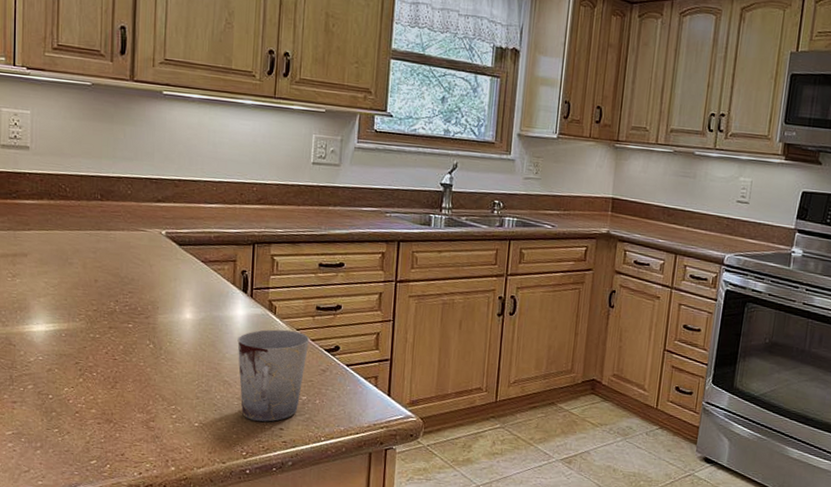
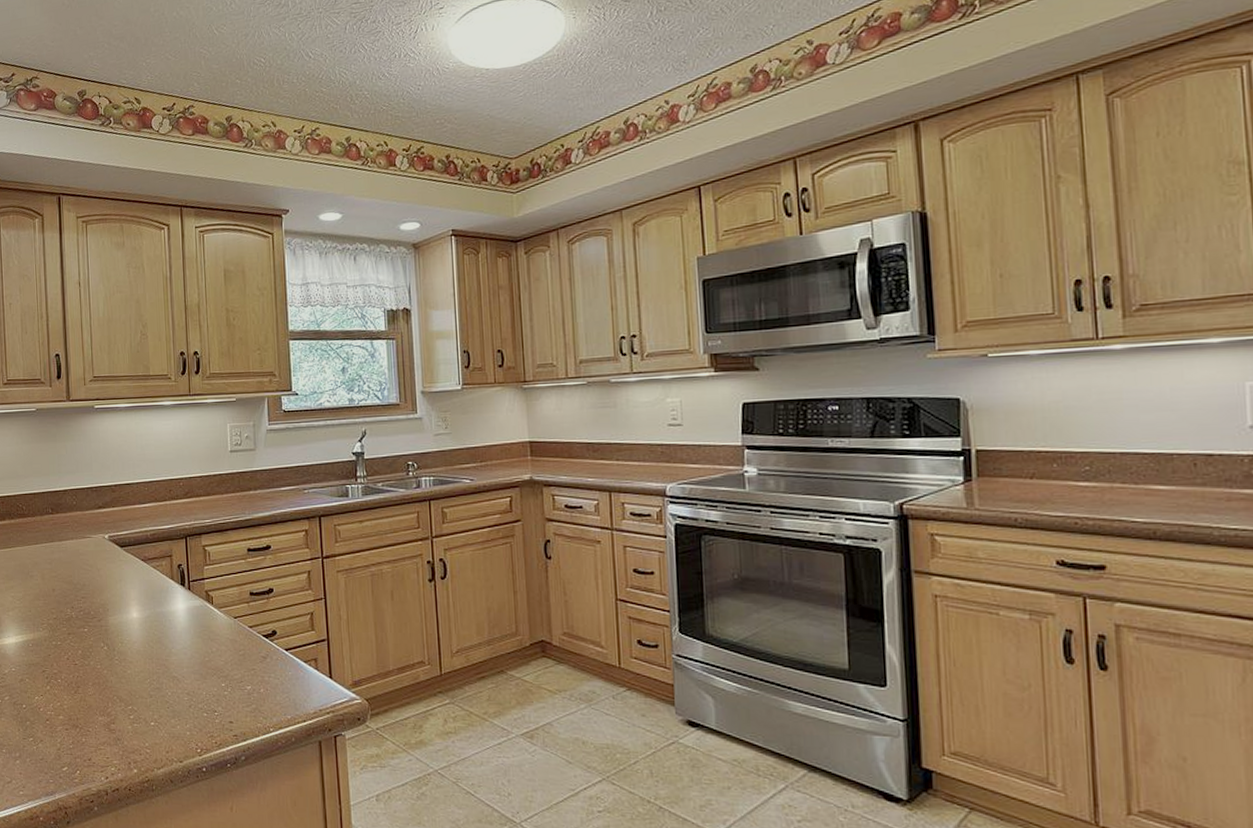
cup: present [237,329,310,422] -> none [181,619,248,716]

